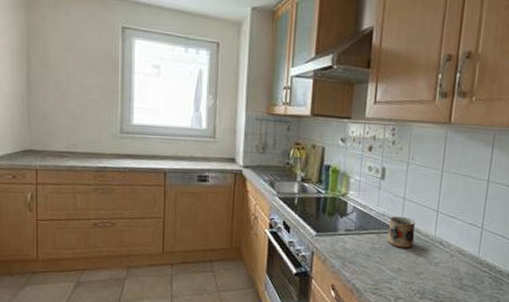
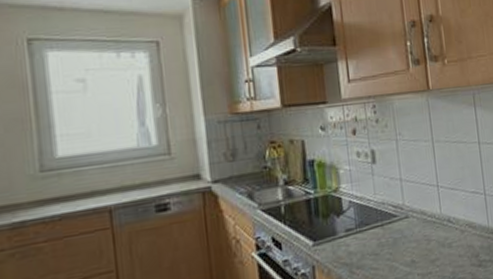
mug: present [387,217,416,249] -> none [391,200,422,237]

